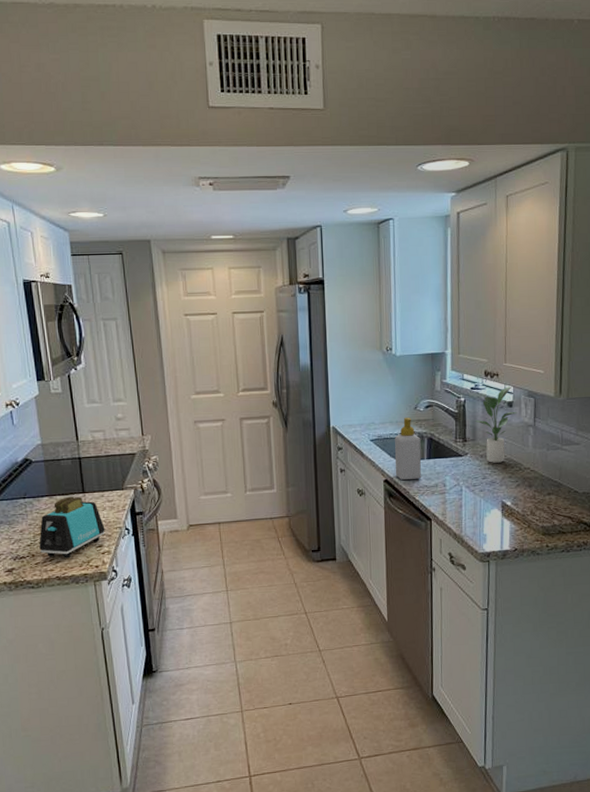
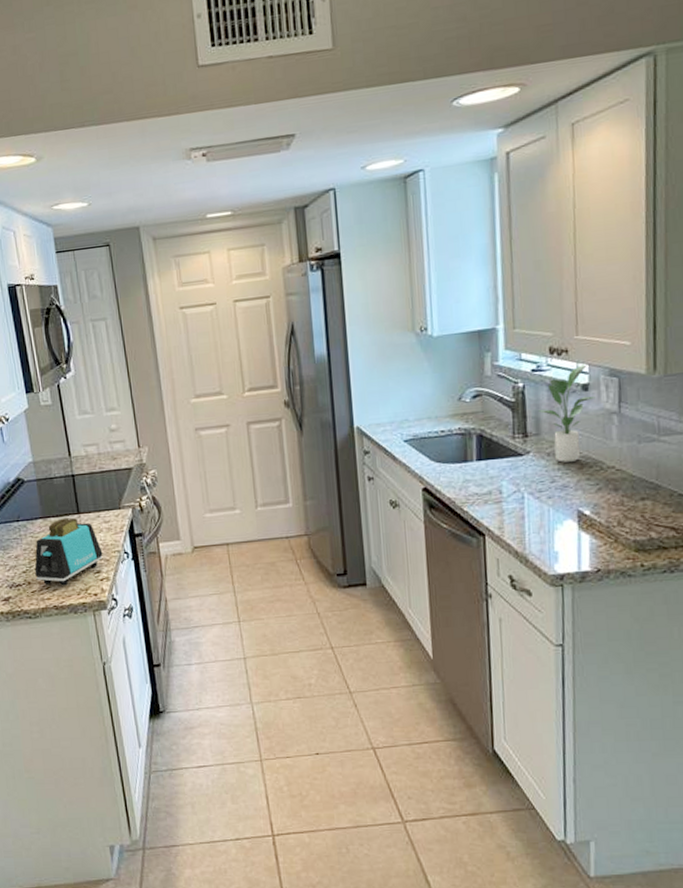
soap bottle: present [394,418,422,481] -> none [434,411,470,488]

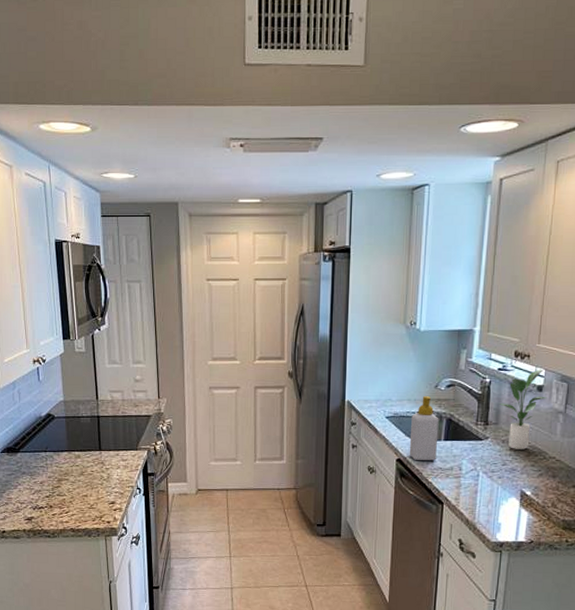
toaster: present [34,518,103,586] -> none [57,453,118,512]
soap bottle: none [434,411,470,488] -> present [409,396,439,461]

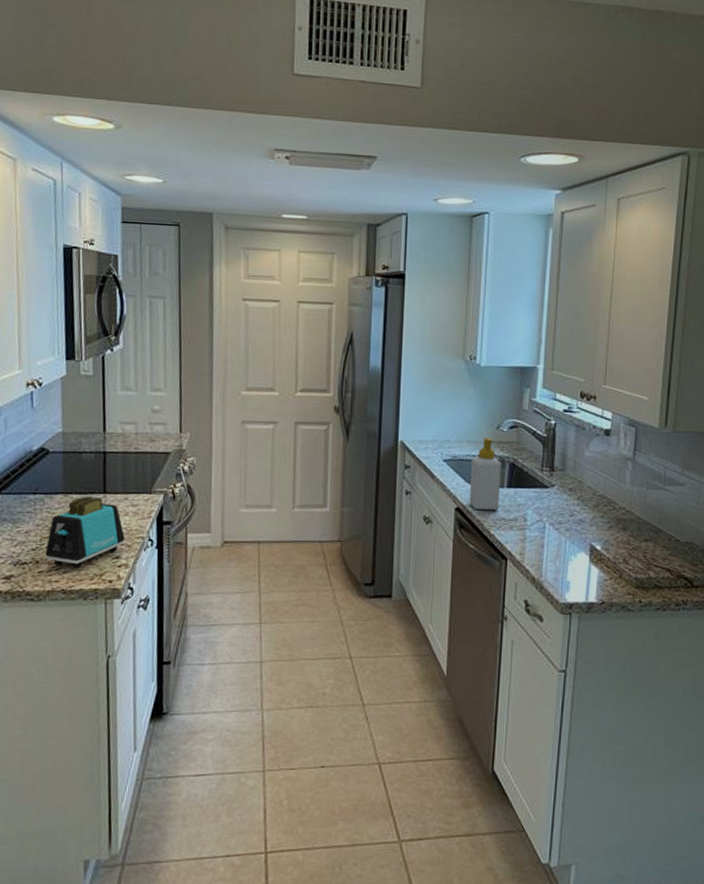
toaster: none [57,453,118,512] -> present [45,496,125,569]
potted plant: present [500,368,547,450] -> none [566,411,615,499]

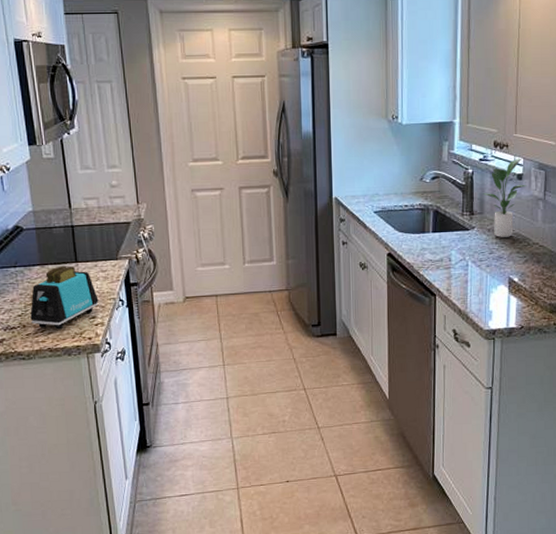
soap bottle: present [469,438,502,511] -> none [399,189,427,254]
potted plant: none [566,411,615,499] -> present [483,157,527,238]

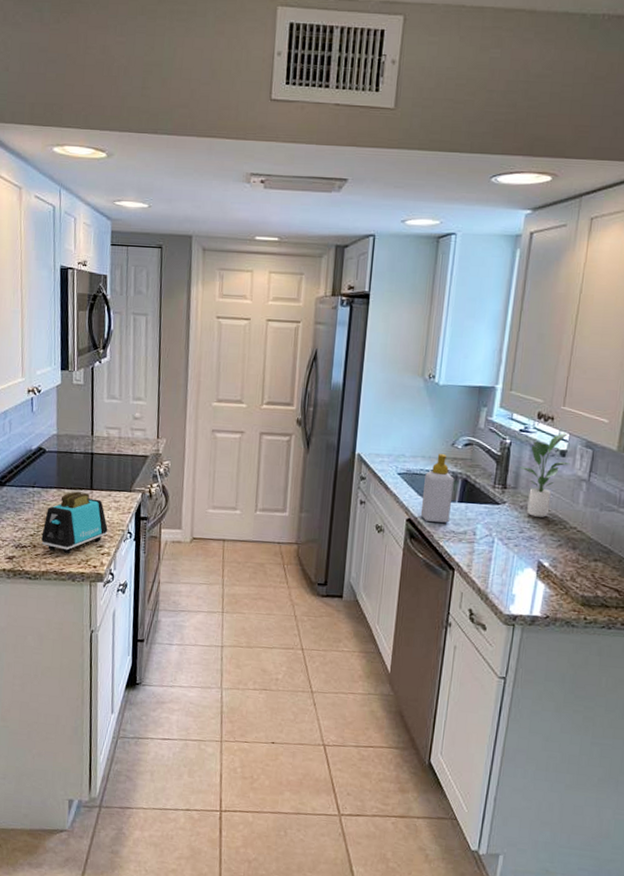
soap bottle: none [399,189,427,254] -> present [420,454,455,523]

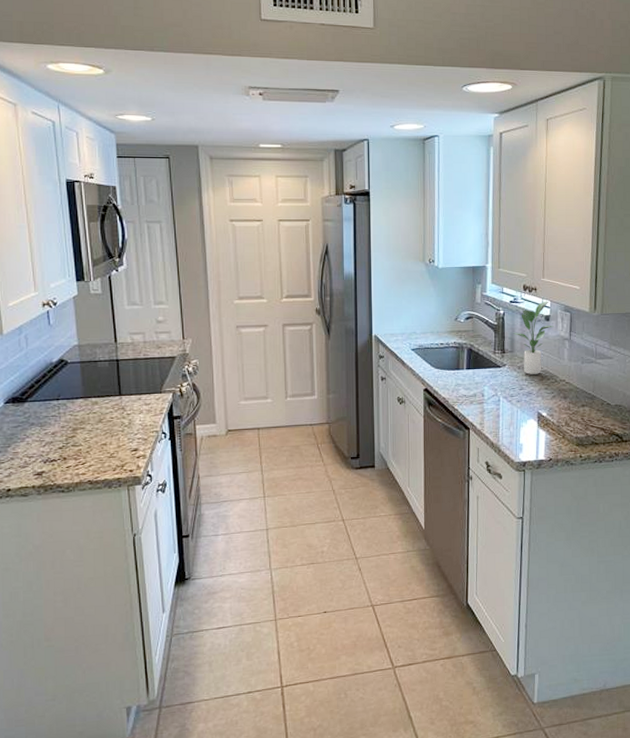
toaster: present [41,491,108,554] -> none [71,399,141,462]
soap bottle: present [420,454,455,523] -> none [435,328,461,390]

